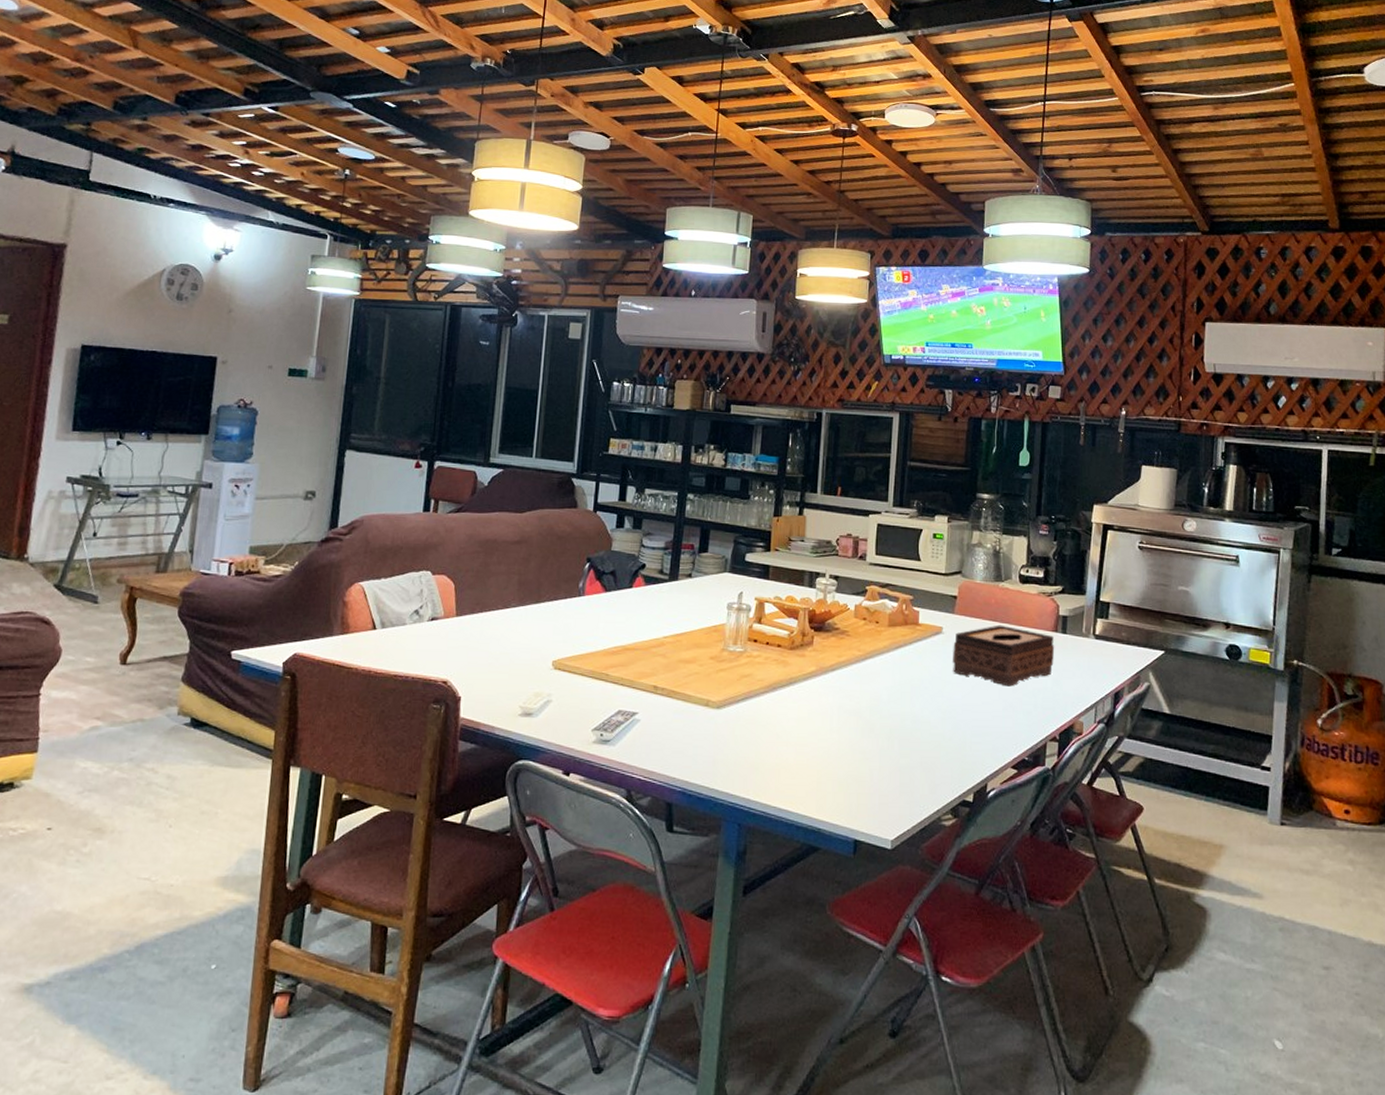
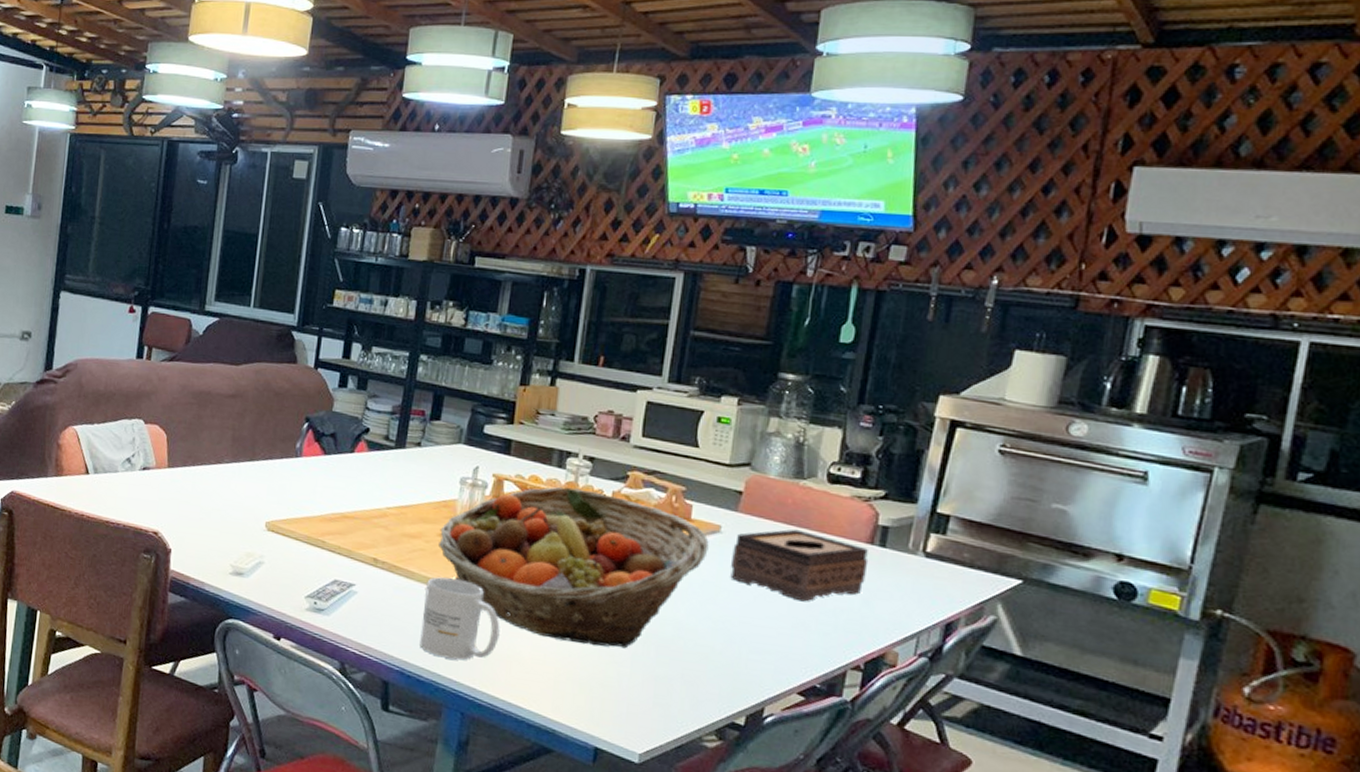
mug: none [698,697,768,774] -> present [420,577,500,660]
fruit basket: none [711,604,934,746] -> present [439,486,709,649]

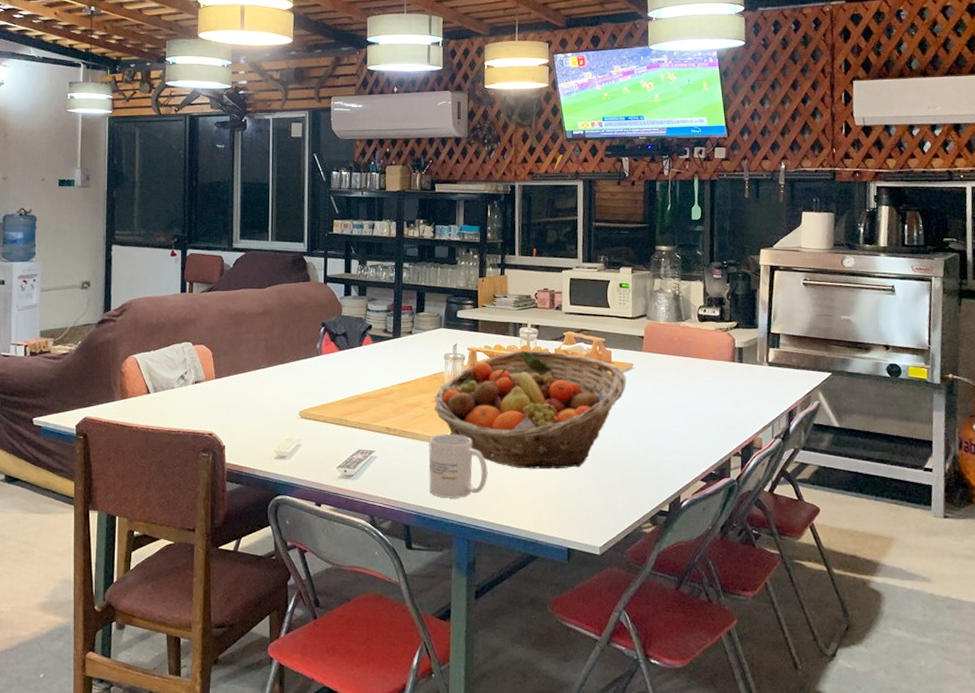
tissue box: present [730,529,869,602] -> none [643,358,733,411]

